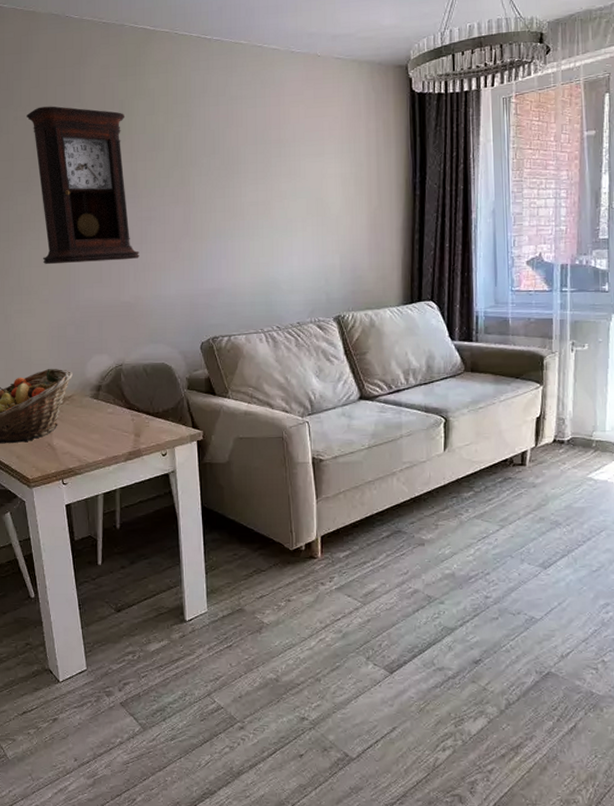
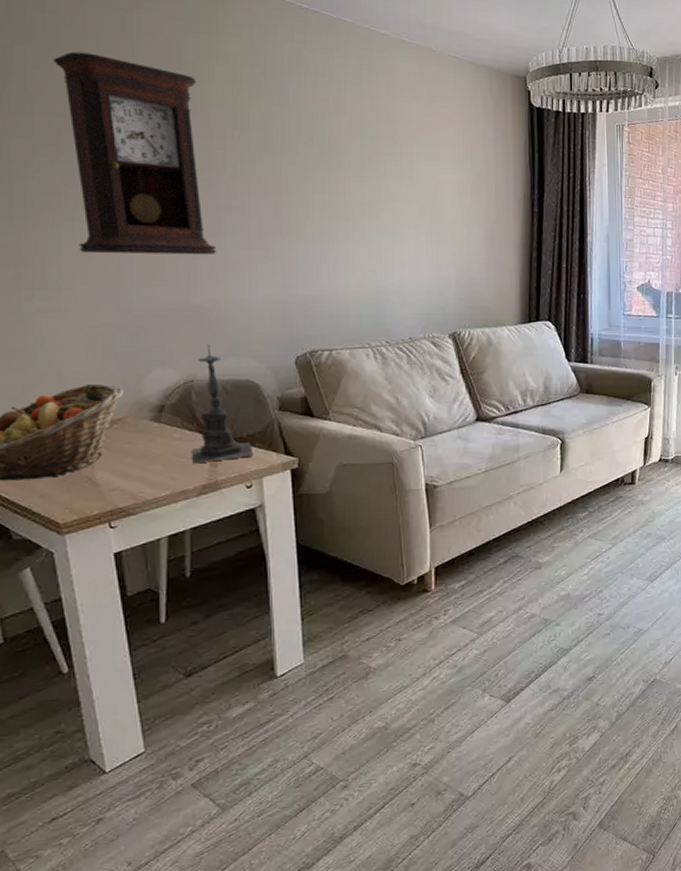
candle holder: none [122,334,168,434] -> present [193,344,254,464]

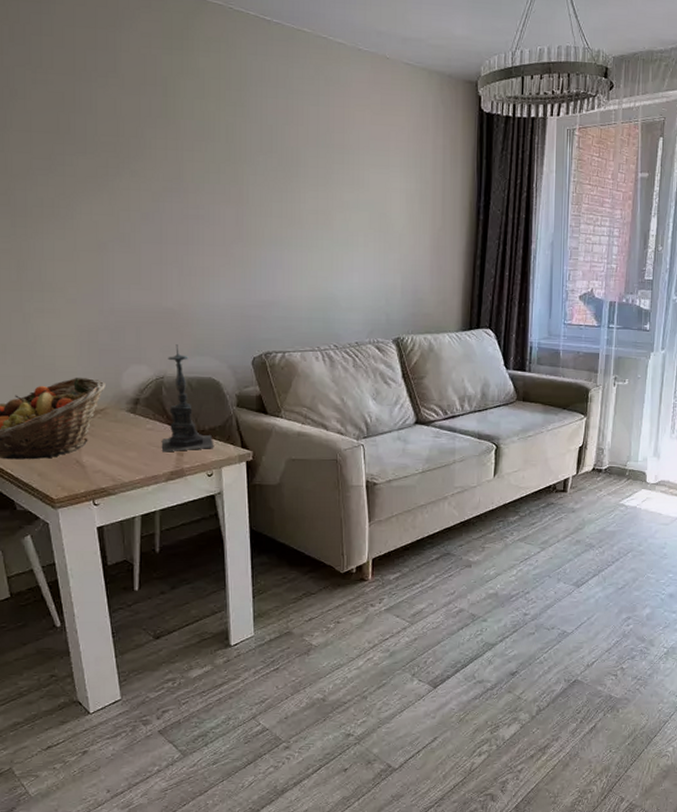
pendulum clock: present [53,51,216,255] -> none [48,71,185,262]

